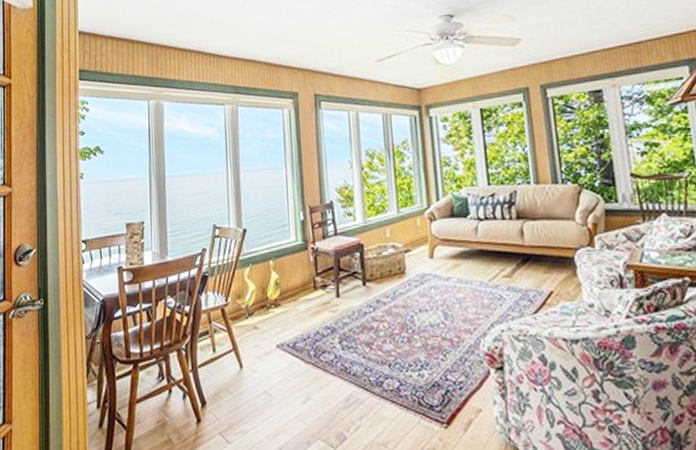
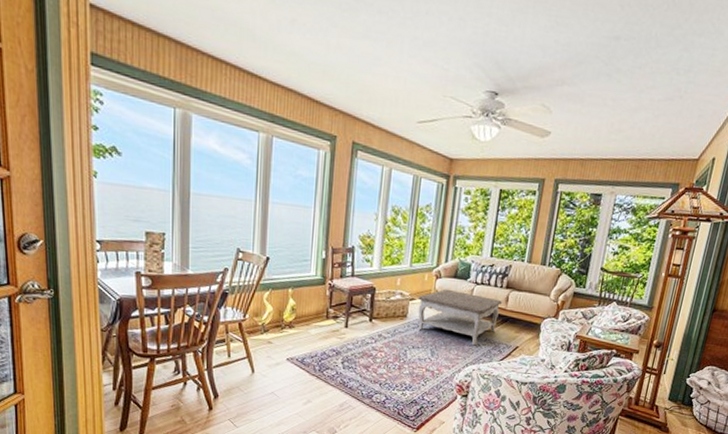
coffee table: none [414,231,518,298] -> present [417,289,503,346]

